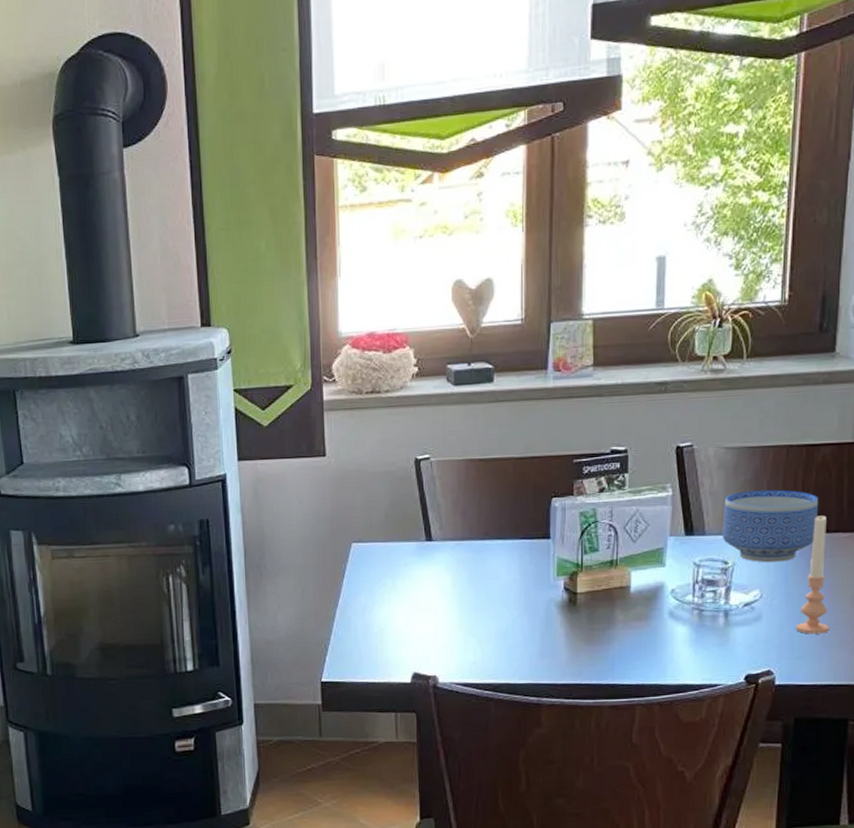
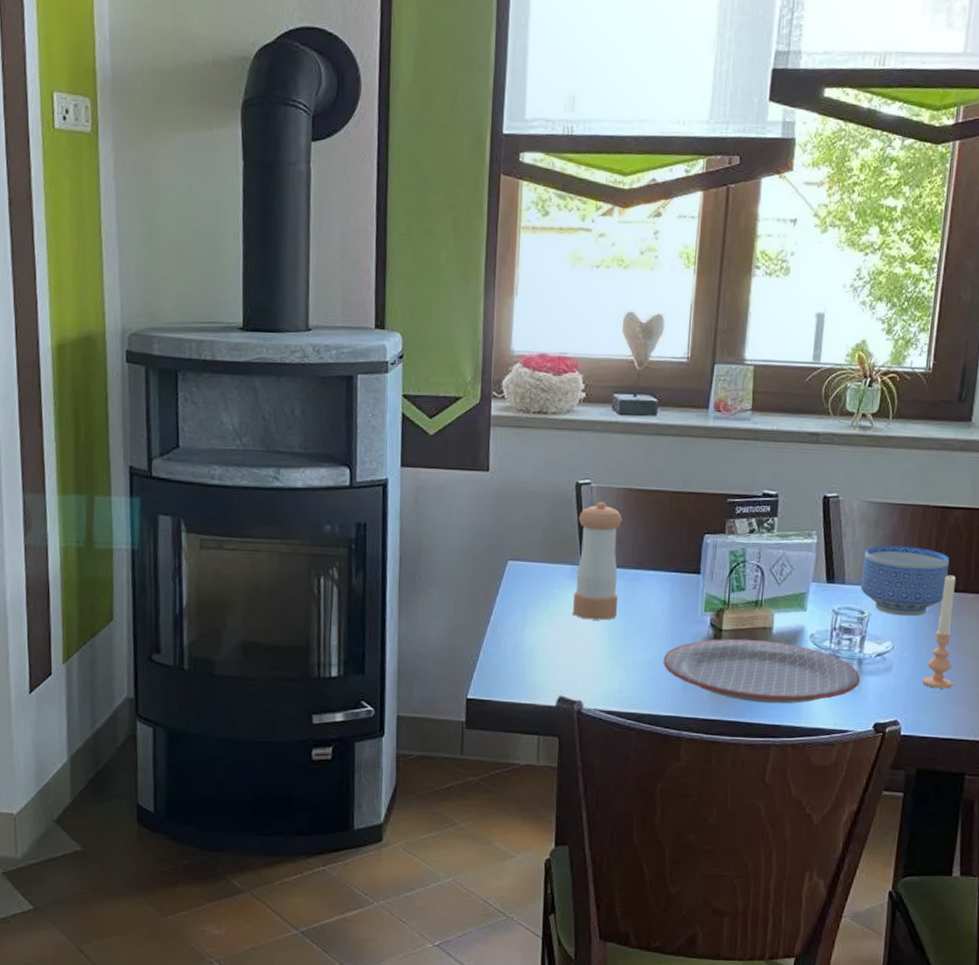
pepper shaker: none [420,475,467,595] -> present [573,502,622,620]
plate: none [517,600,728,664] -> present [663,639,861,704]

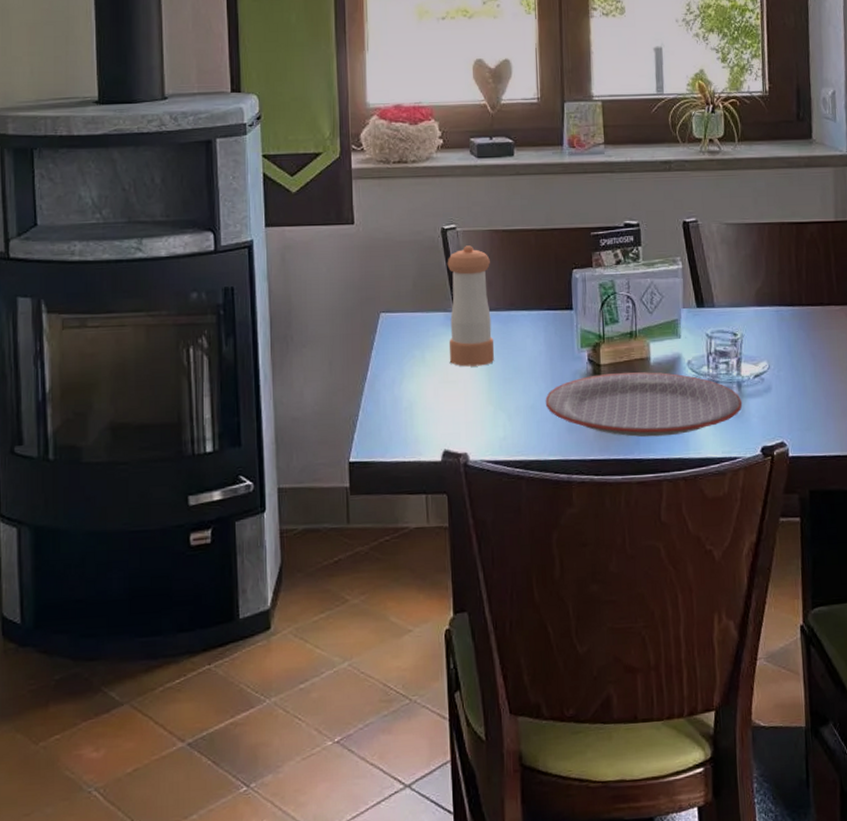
bowl: present [860,545,950,617] -> none [729,264,812,335]
candle: present [922,575,956,689] -> none [802,289,832,405]

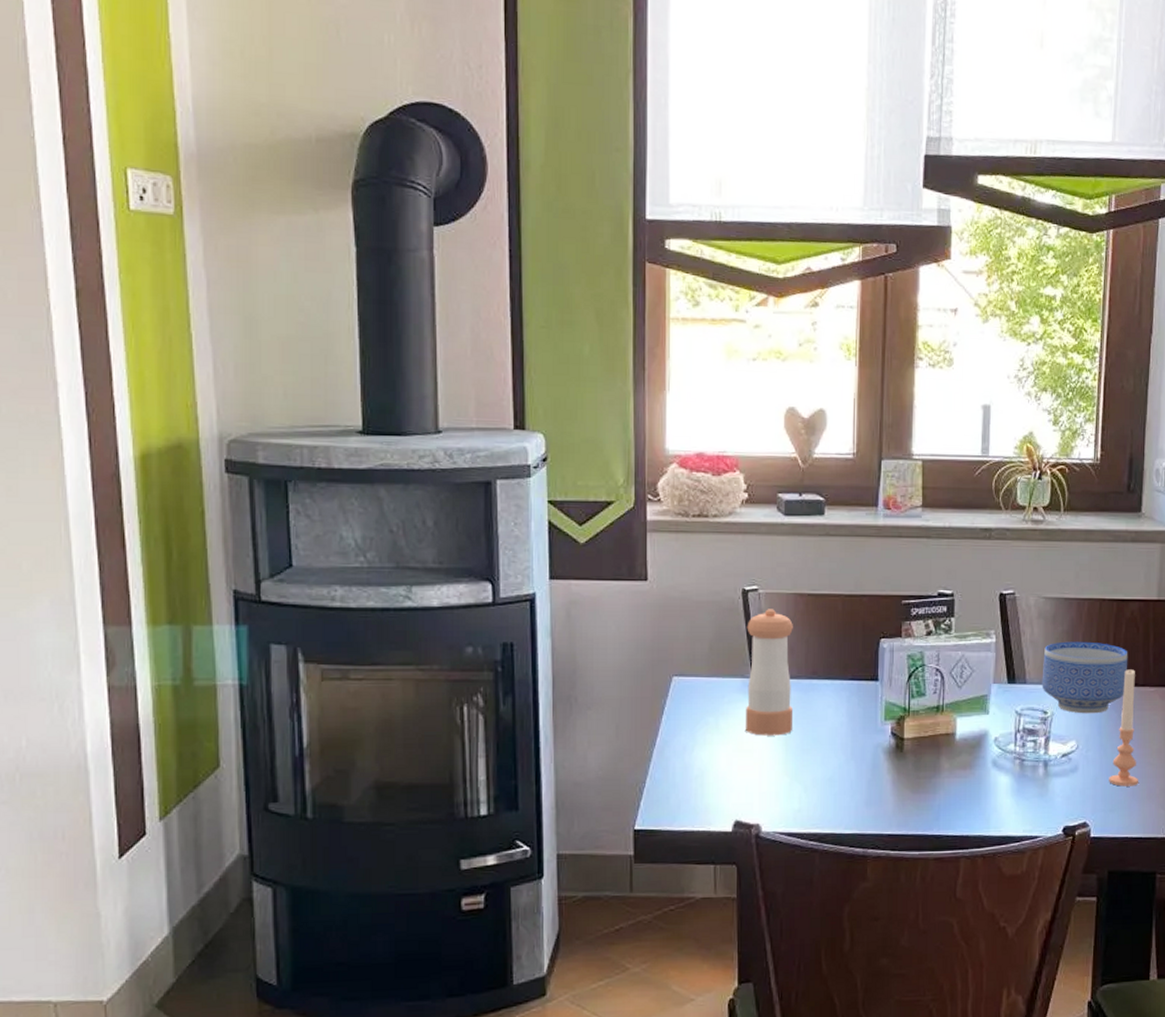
plate: present [545,372,743,437] -> none [844,748,1048,814]
bowl: none [729,264,812,335] -> present [1042,641,1128,714]
candle: none [802,289,832,405] -> present [1109,669,1138,787]

